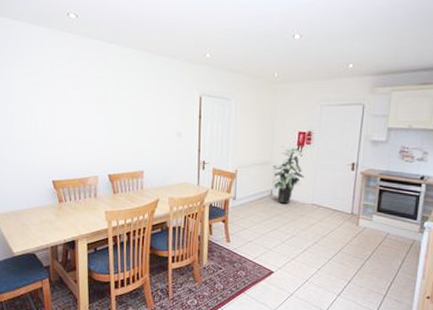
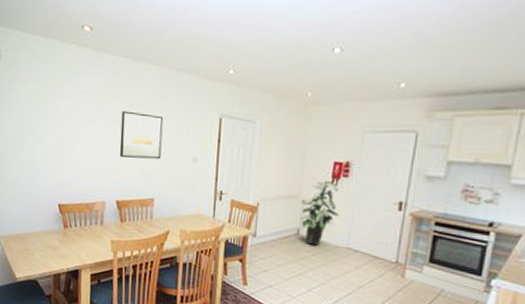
wall art: none [109,92,149,135] -> present [119,111,164,160]

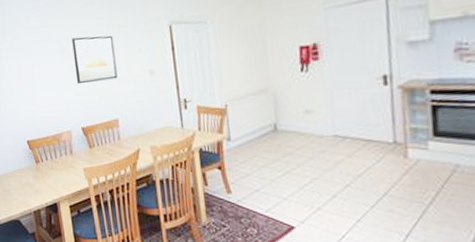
indoor plant: present [299,177,339,246] -> none [272,65,317,139]

